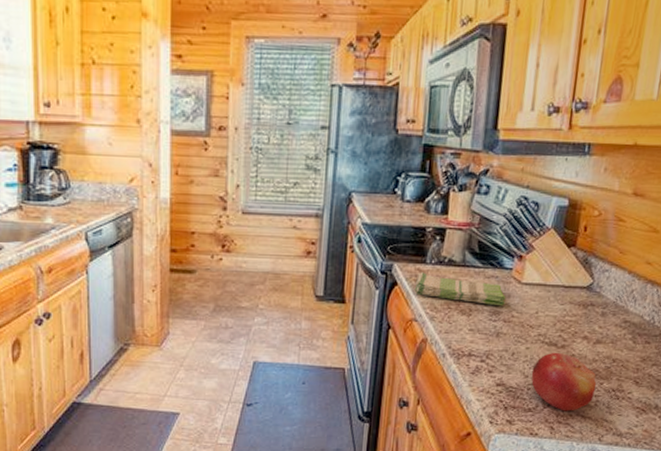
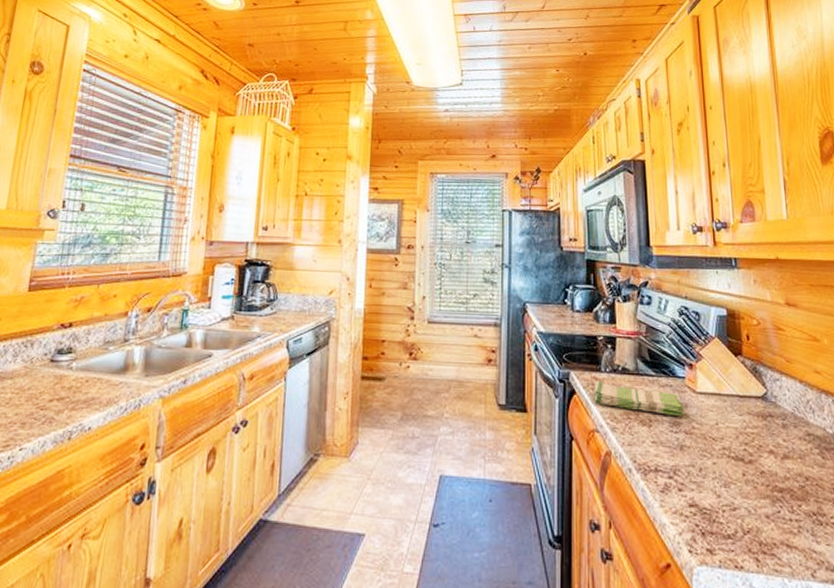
fruit: present [531,352,597,411] -> none [723,468,795,539]

